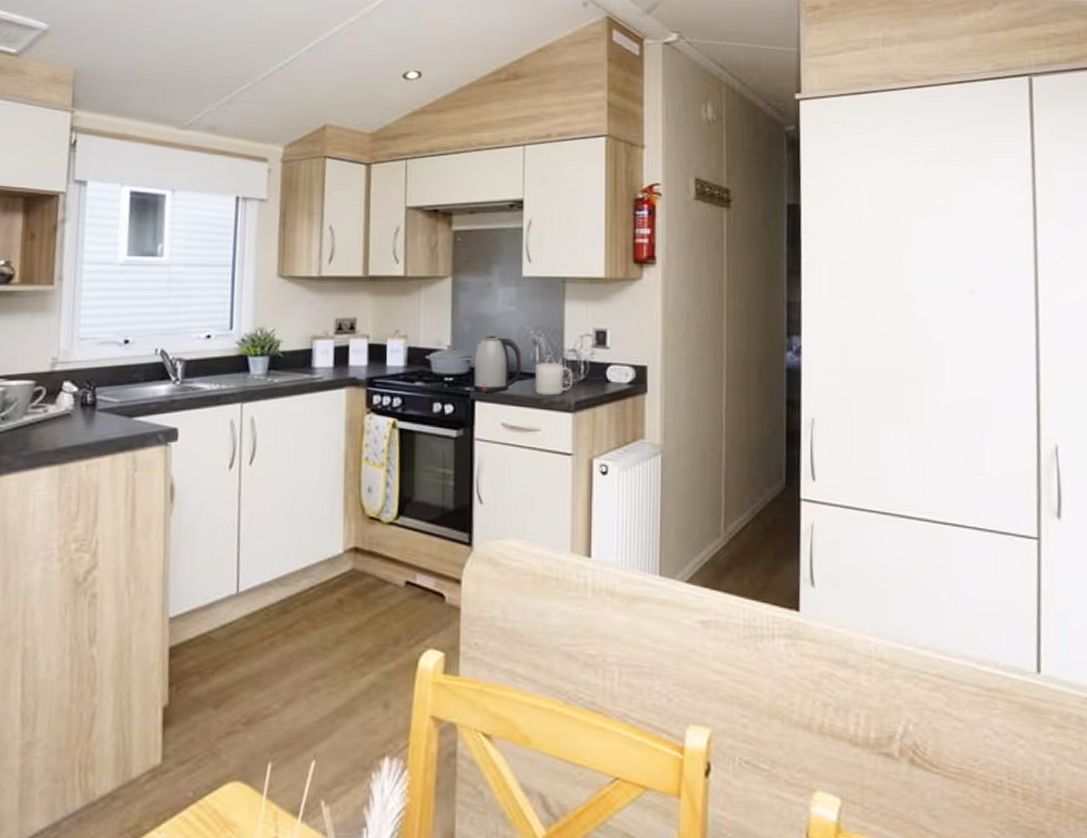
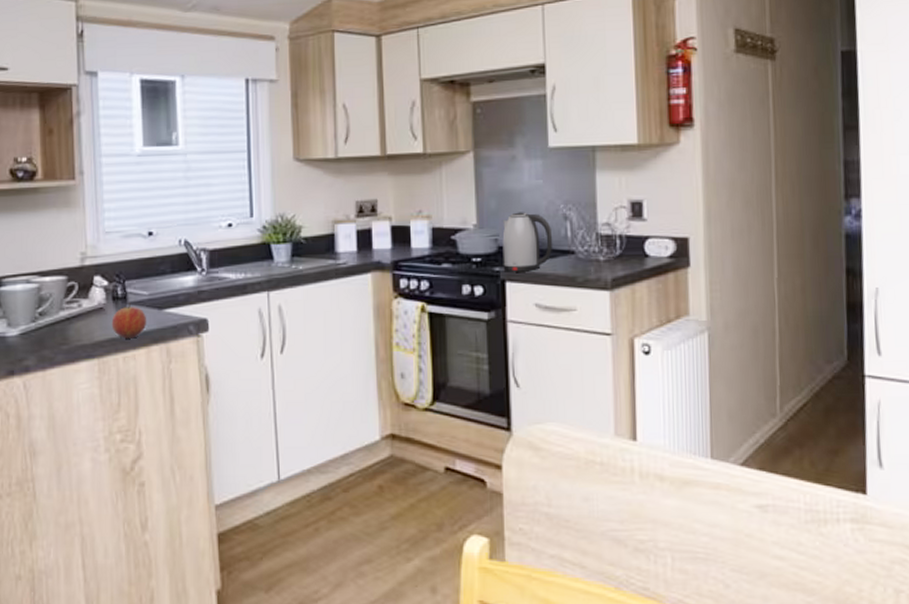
fruit: none [77,410,115,446] -> present [111,303,147,339]
mug: present [535,362,574,396] -> none [567,237,610,273]

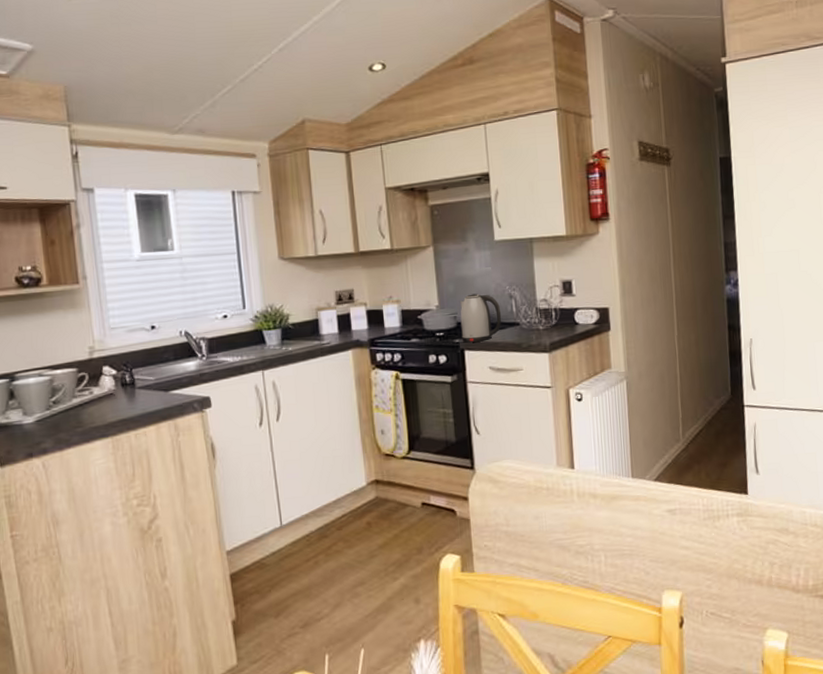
fruit: present [111,303,147,339] -> none [122,388,155,419]

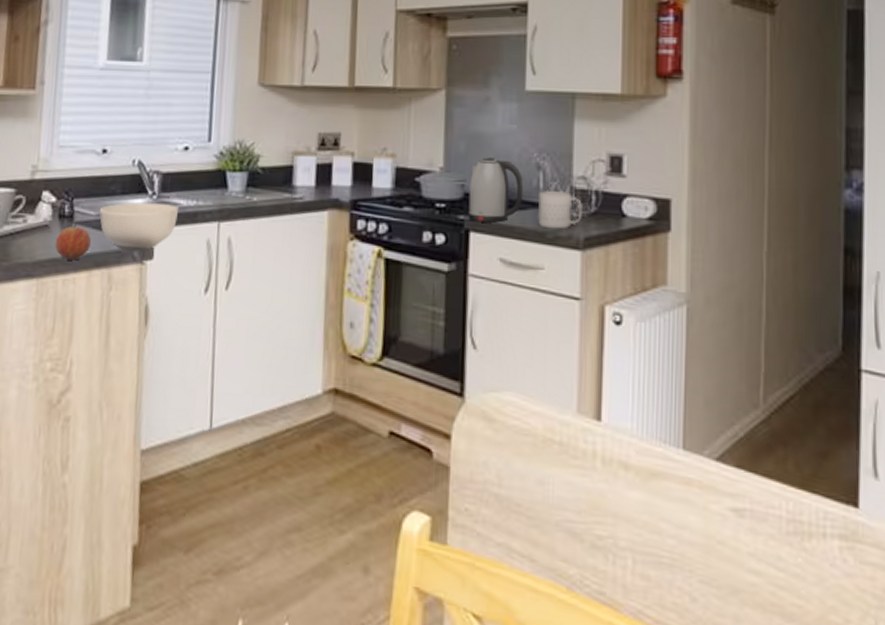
fruit: none [122,388,155,419] -> present [54,222,92,261]
bowl: none [157,362,227,404] -> present [99,202,180,251]
mug: none [513,311,547,341] -> present [538,189,584,230]

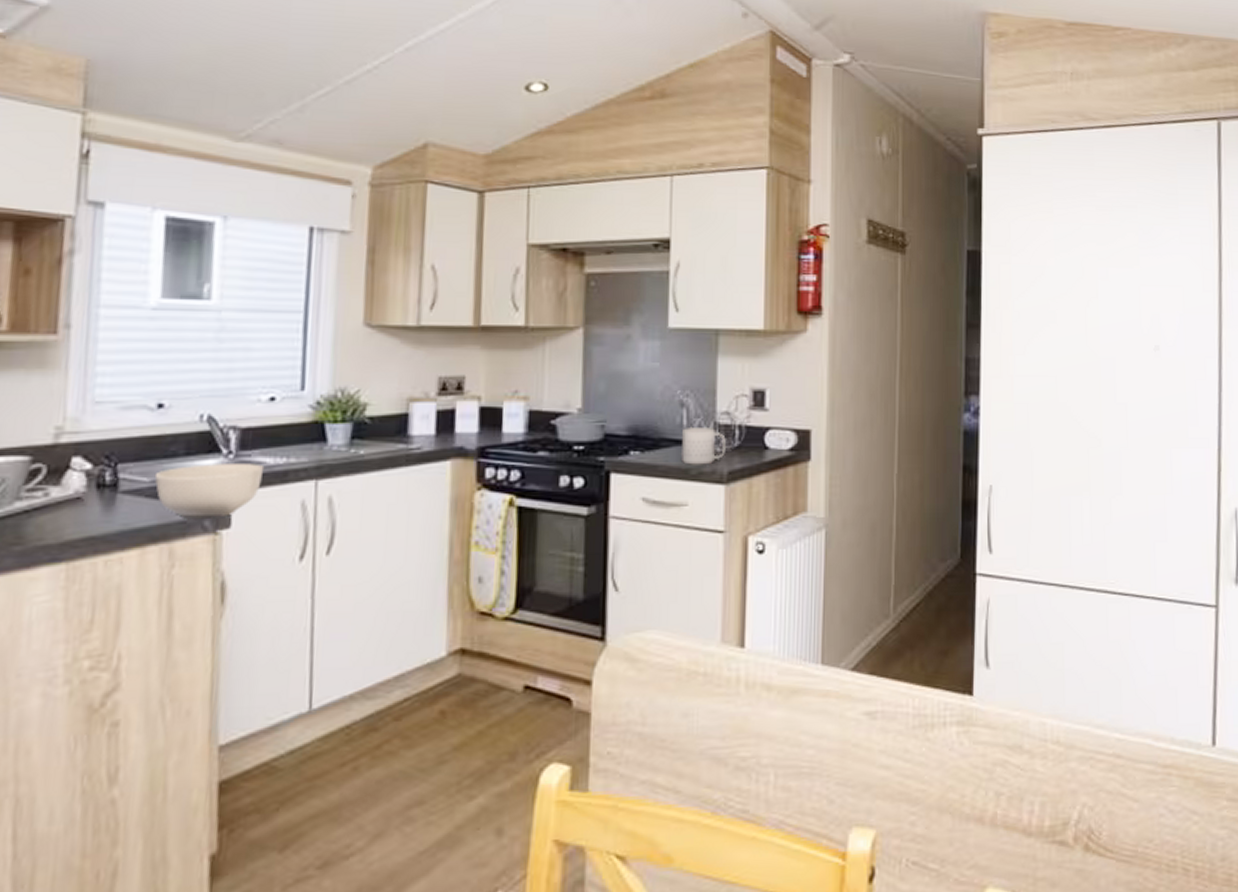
fruit: present [54,222,92,261] -> none [91,492,145,537]
kettle: present [468,157,524,223] -> none [608,396,667,462]

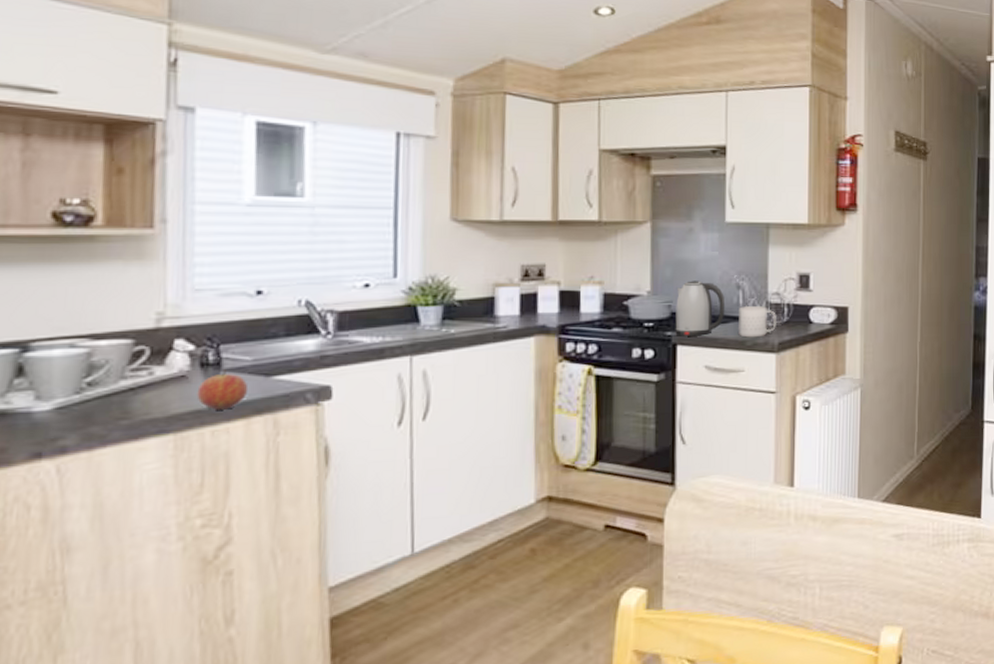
fruit: none [91,492,145,537] -> present [196,370,249,410]
bowl: present [154,464,265,520] -> none [256,343,362,394]
kettle: none [608,396,667,462] -> present [675,280,726,336]

